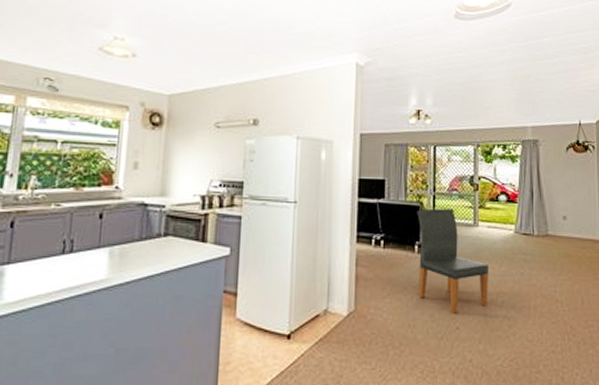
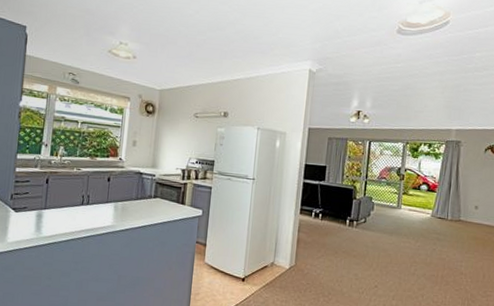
dining chair: present [417,208,488,314] -> none [346,192,406,275]

